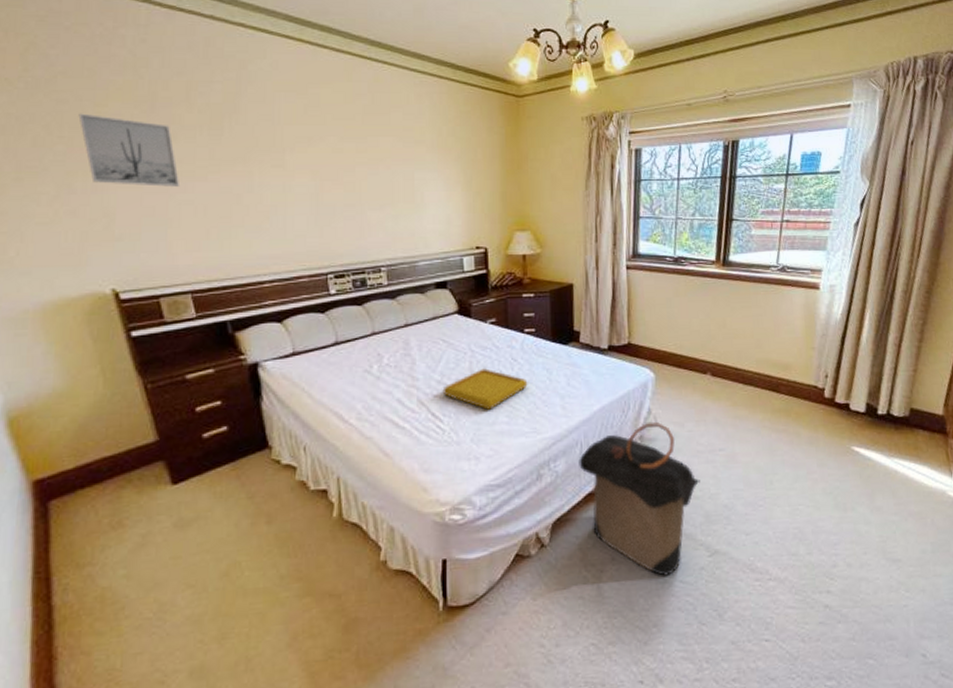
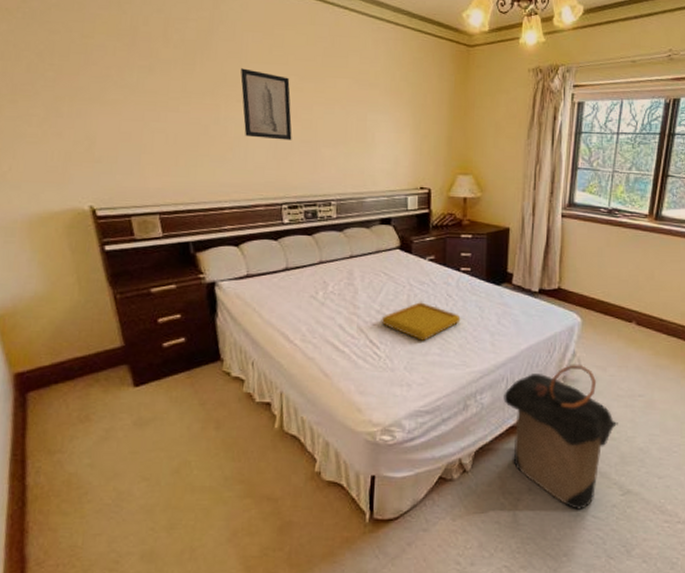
wall art: present [78,113,179,187] -> none [68,43,154,115]
wall art: none [274,131,334,205] -> present [240,68,292,141]

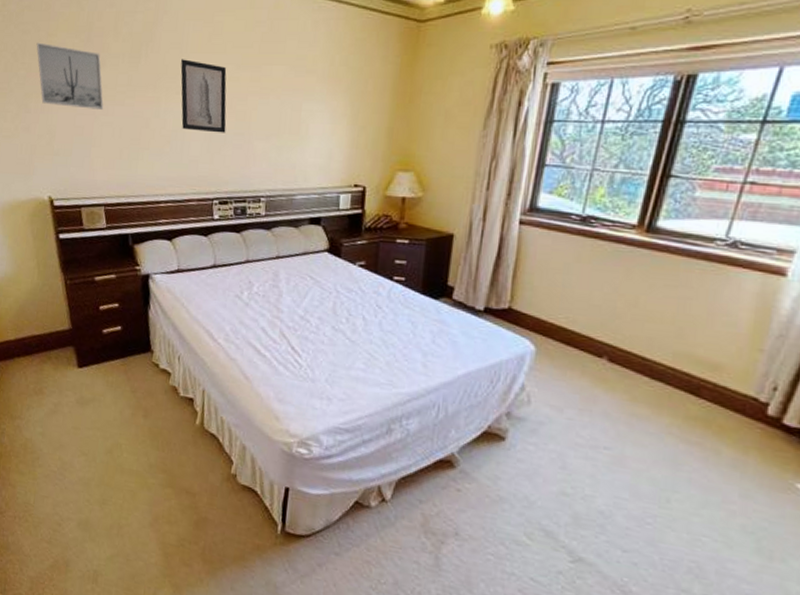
wall art: none [68,43,154,115] -> present [36,42,103,110]
serving tray: present [381,302,461,341] -> none [304,311,390,354]
laundry hamper: present [503,363,618,510] -> none [433,398,573,569]

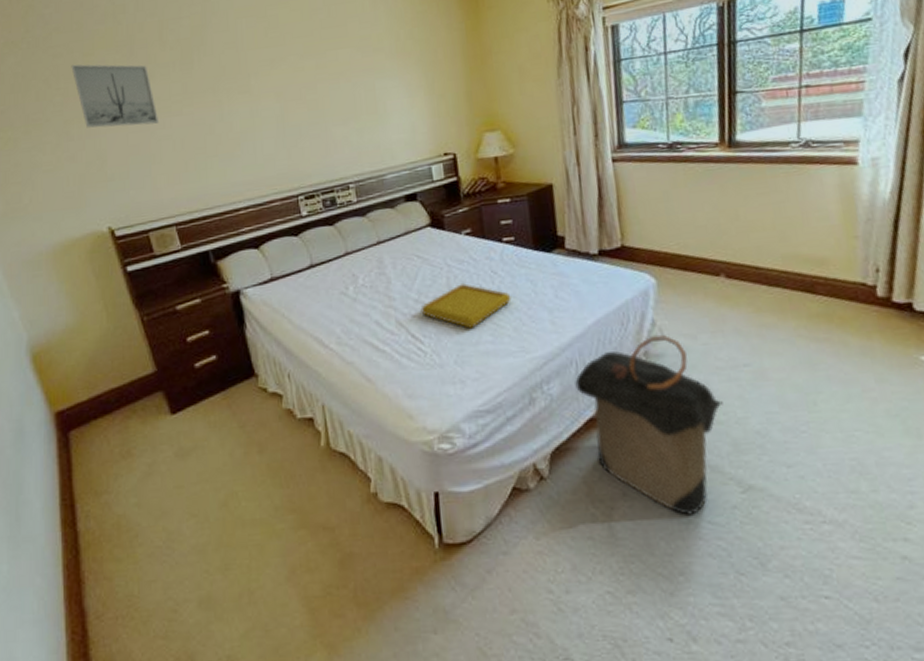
wall art: present [180,59,227,133] -> none [239,57,300,129]
serving tray: none [304,311,390,354] -> present [420,283,511,329]
laundry hamper: none [433,398,573,569] -> present [575,334,723,515]

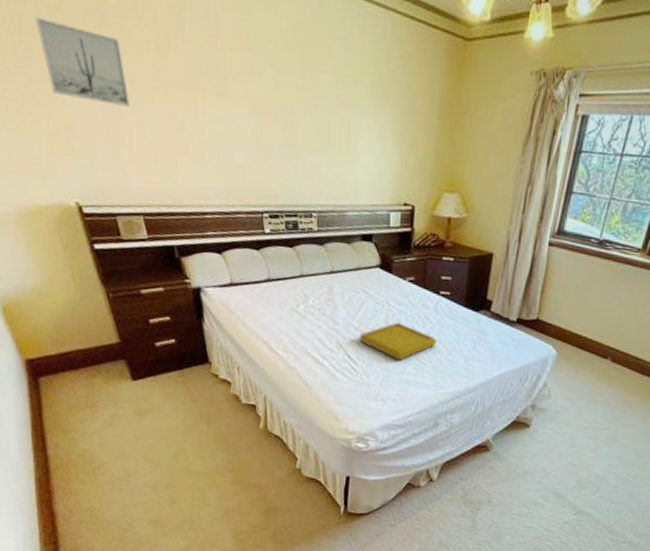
laundry hamper: present [575,334,723,515] -> none [472,393,580,523]

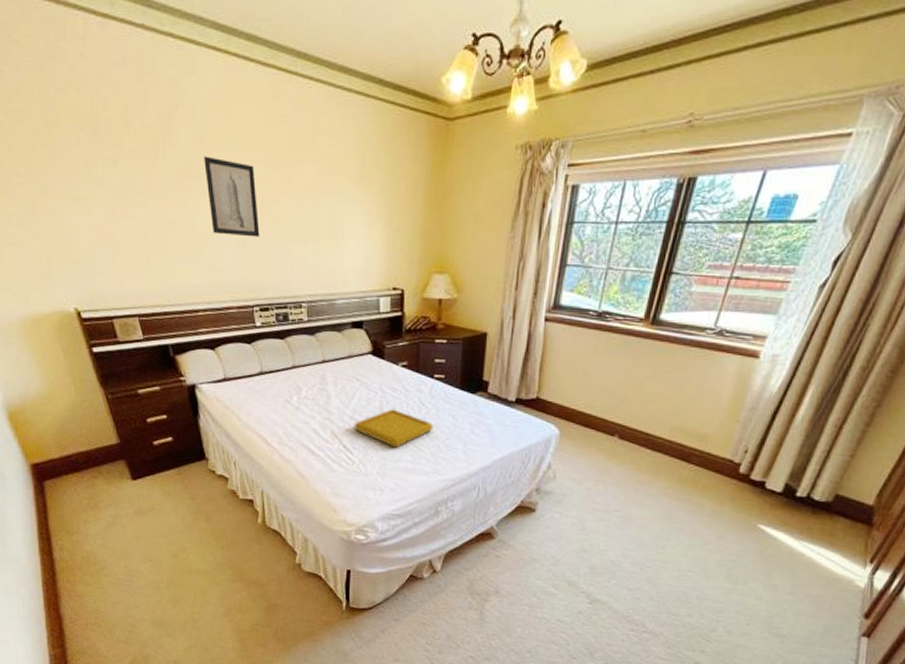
wall art: present [35,16,130,107] -> none [34,134,123,212]
wall art: none [217,55,273,143] -> present [204,156,260,237]

